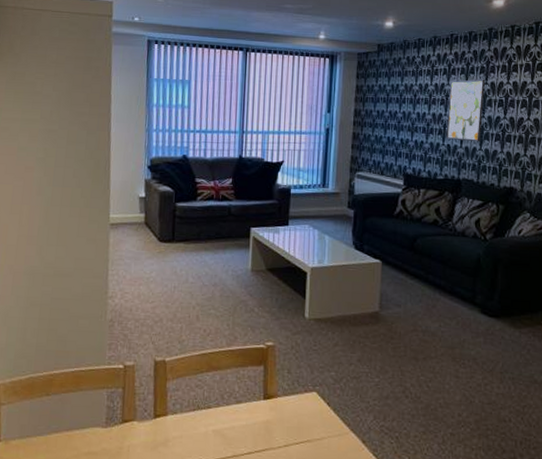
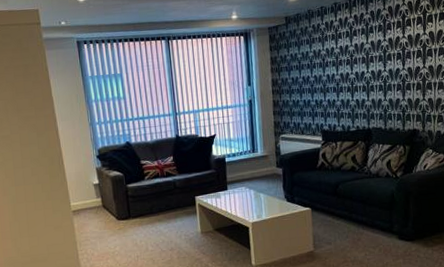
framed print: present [446,79,486,142] -> none [353,36,385,95]

